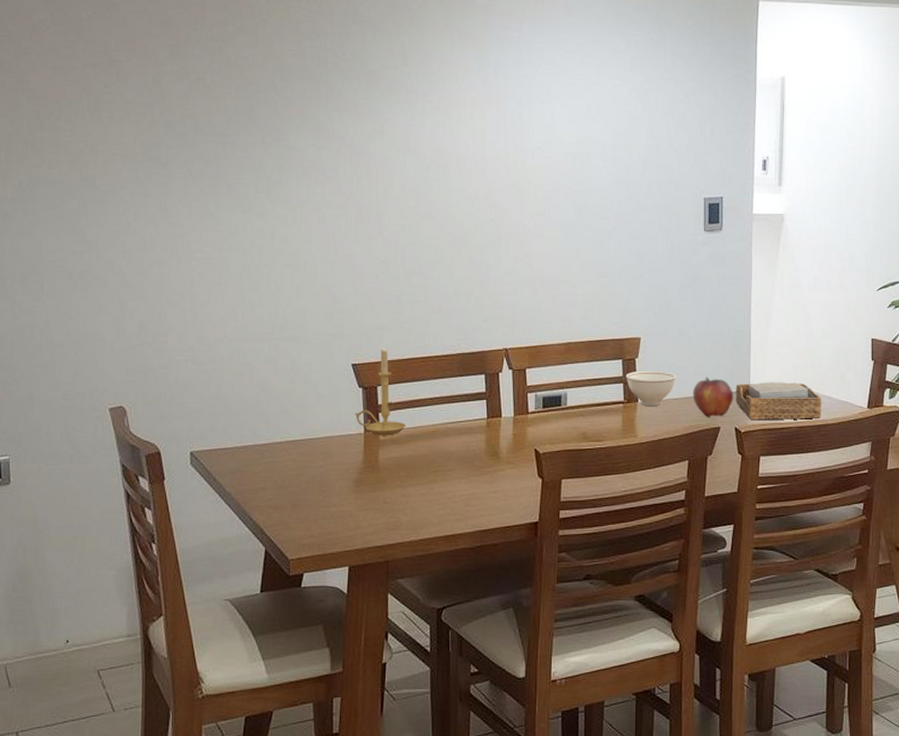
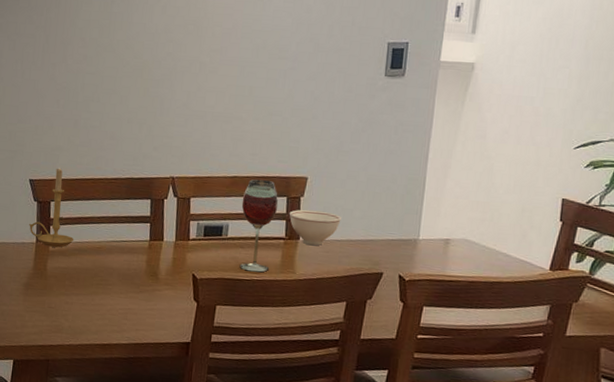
wineglass: none [578,343,615,440] -> present [239,179,279,273]
fruit: present [693,377,733,417] -> none [357,222,401,262]
napkin holder: present [736,382,822,421] -> none [402,232,498,276]

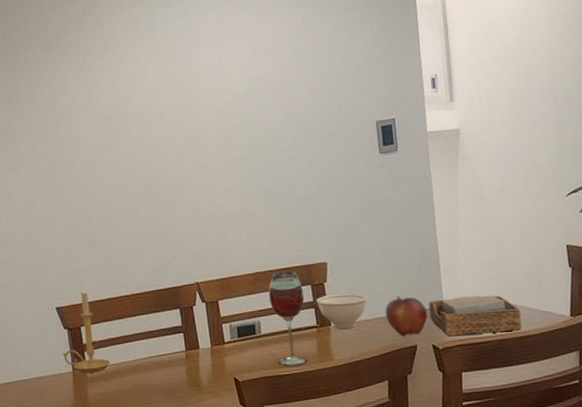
fruit: none [357,222,401,262] -> present [385,296,428,336]
napkin holder: none [402,232,498,276] -> present [428,295,522,336]

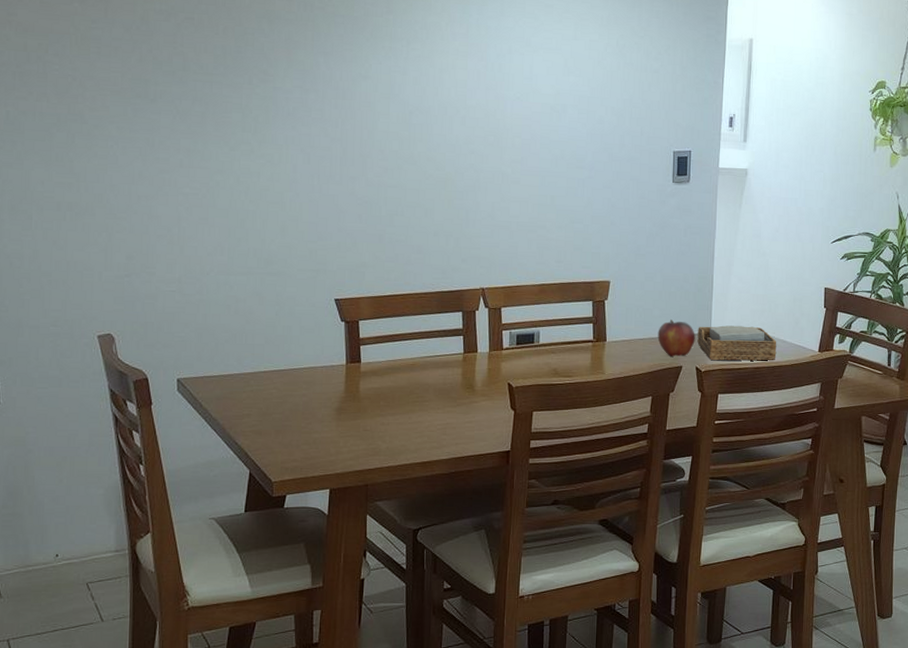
candle holder: present [63,291,111,374] -> none [337,285,387,368]
wineglass: present [268,271,308,366] -> none [551,285,585,376]
bowl: present [316,293,367,330] -> none [595,312,642,346]

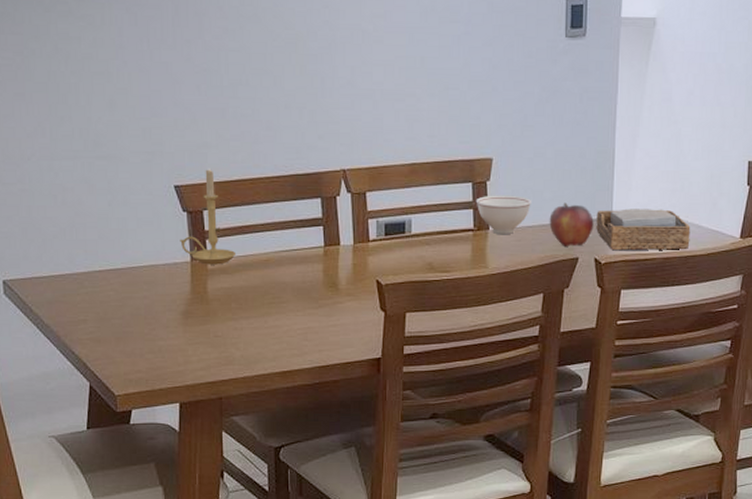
candle holder: none [337,285,387,368] -> present [180,169,237,265]
bowl: none [595,312,642,346] -> present [475,195,531,235]

